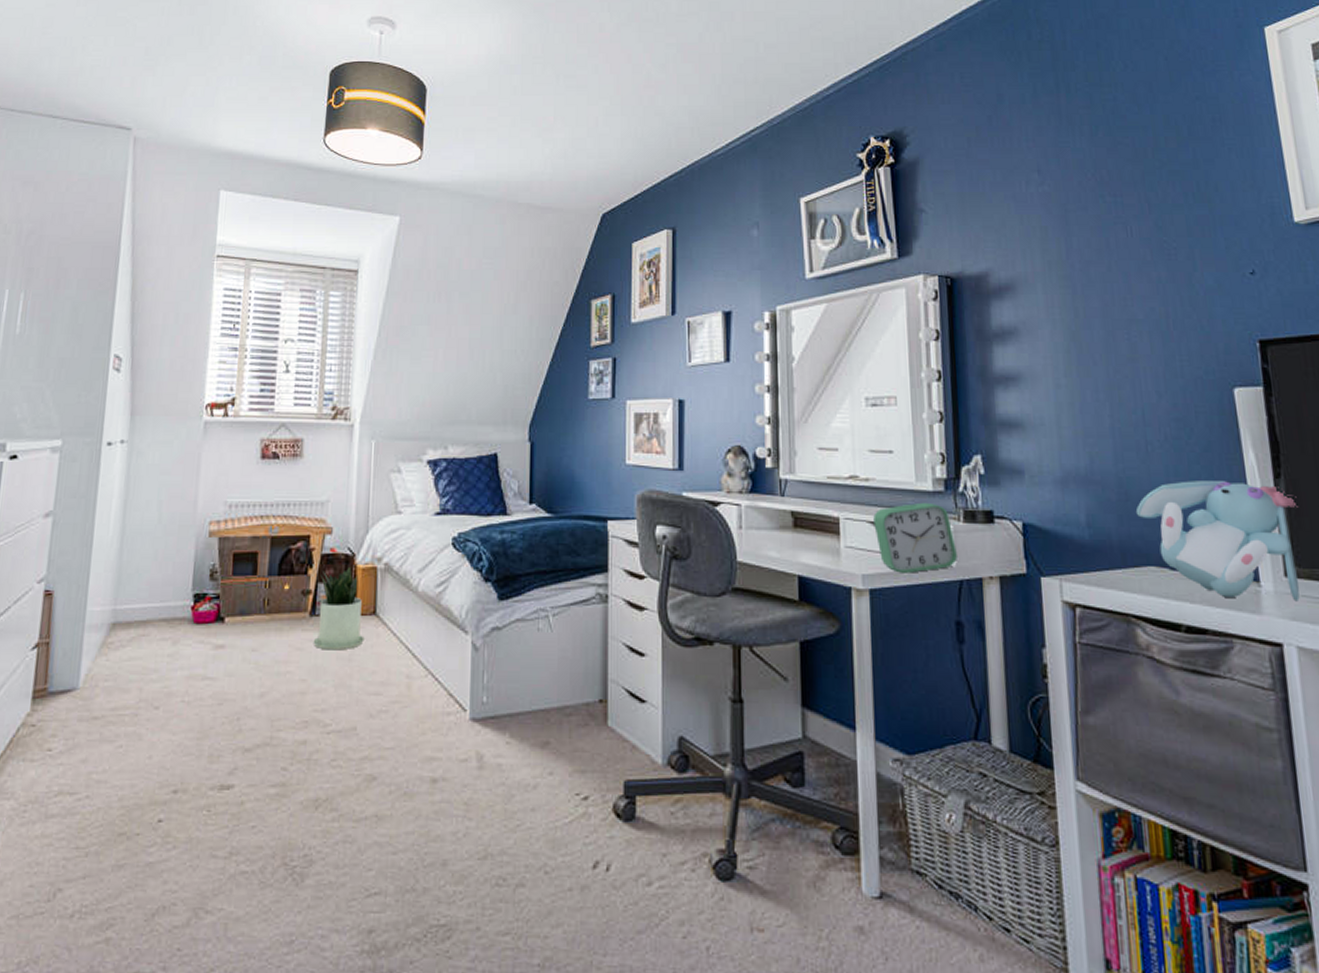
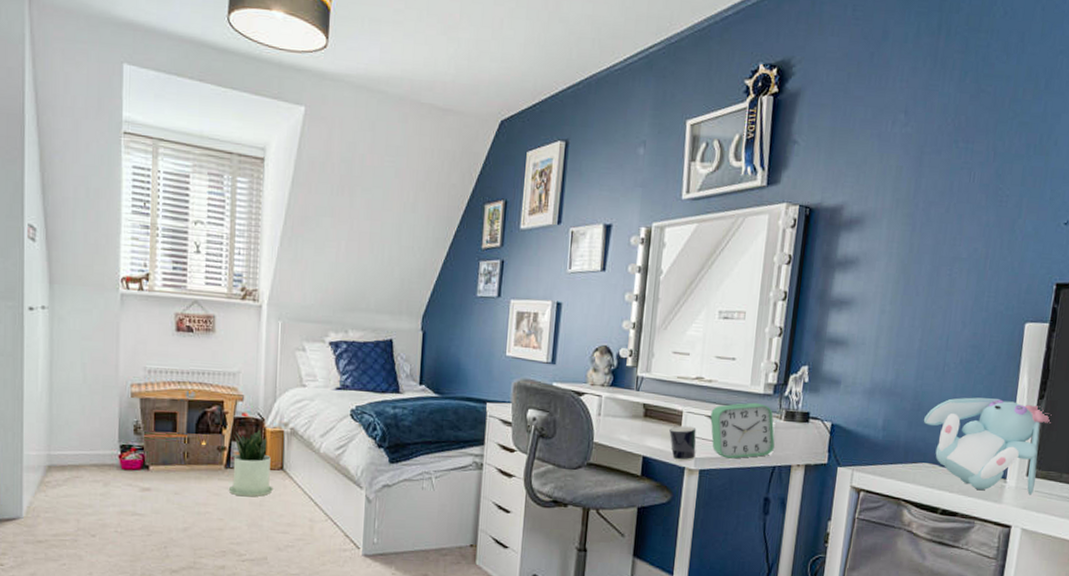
mug: none [826,535,862,580] -> present [669,425,697,462]

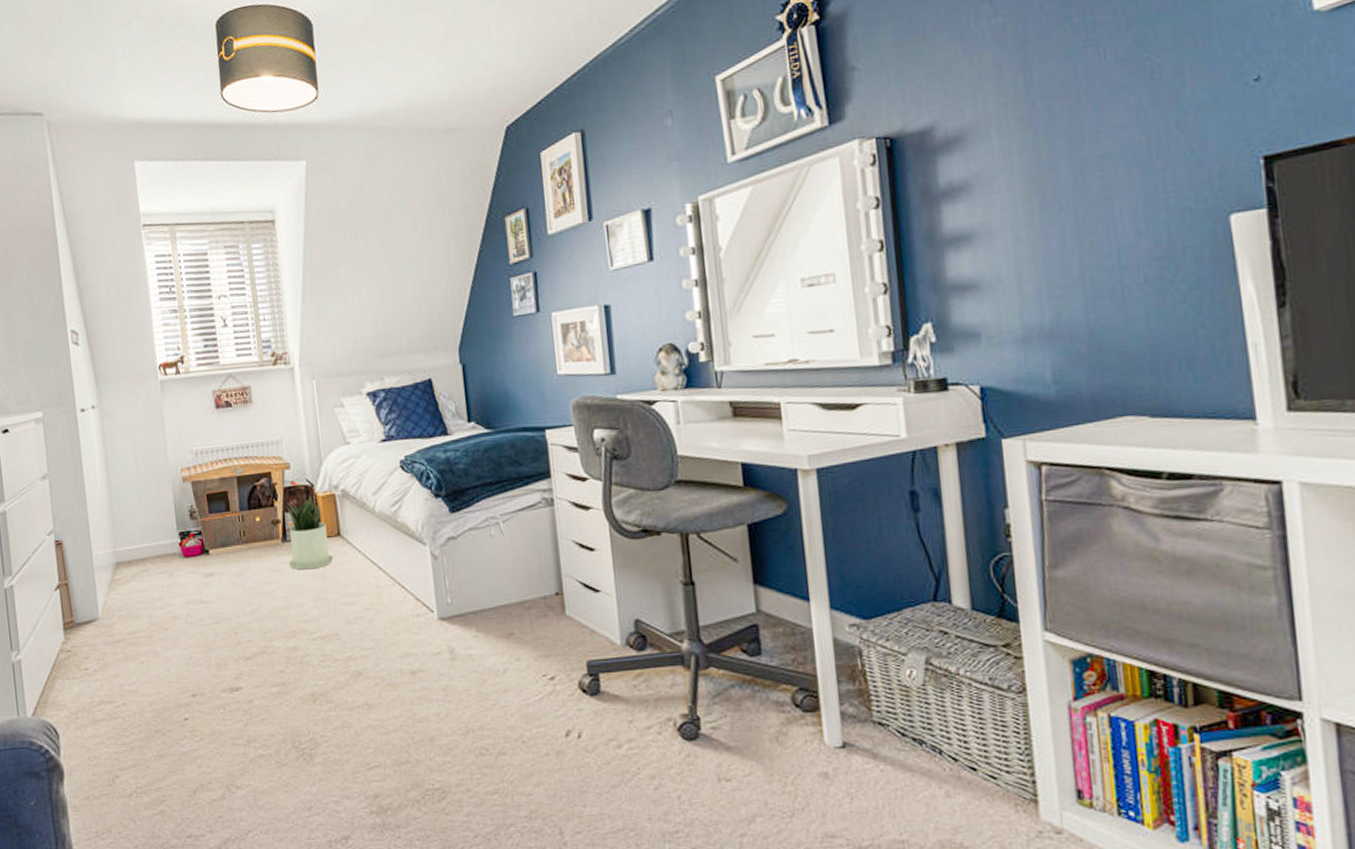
mug: present [669,425,697,462] -> none [768,418,808,463]
alarm clock: present [710,402,775,459] -> none [816,377,909,450]
stuffed animal: present [923,397,1052,495] -> none [1109,316,1308,441]

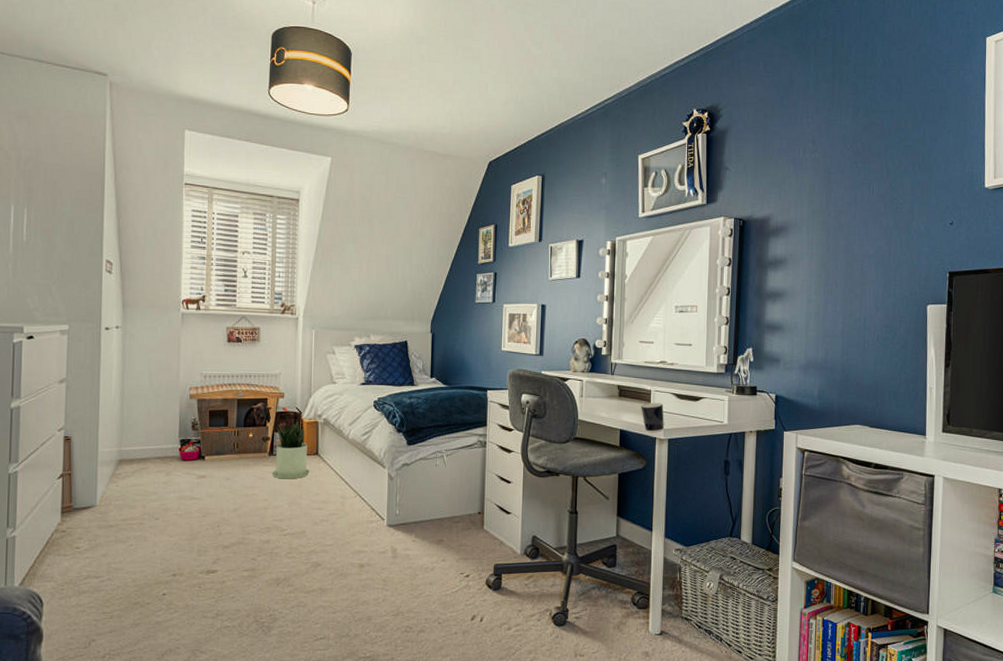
mug: none [768,418,808,463] -> present [641,402,664,433]

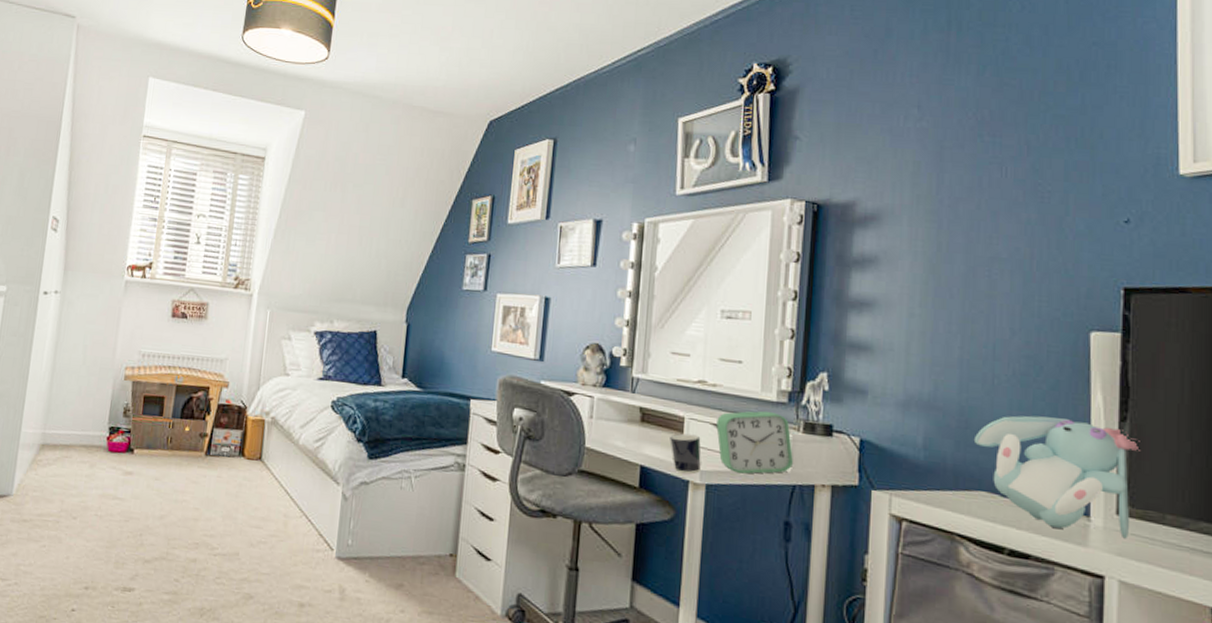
planter: present [272,421,310,479] -> none [206,417,251,487]
alarm clock: none [674,380,730,428] -> present [716,410,793,474]
stuffed animal: none [851,368,958,448] -> present [973,415,1142,539]

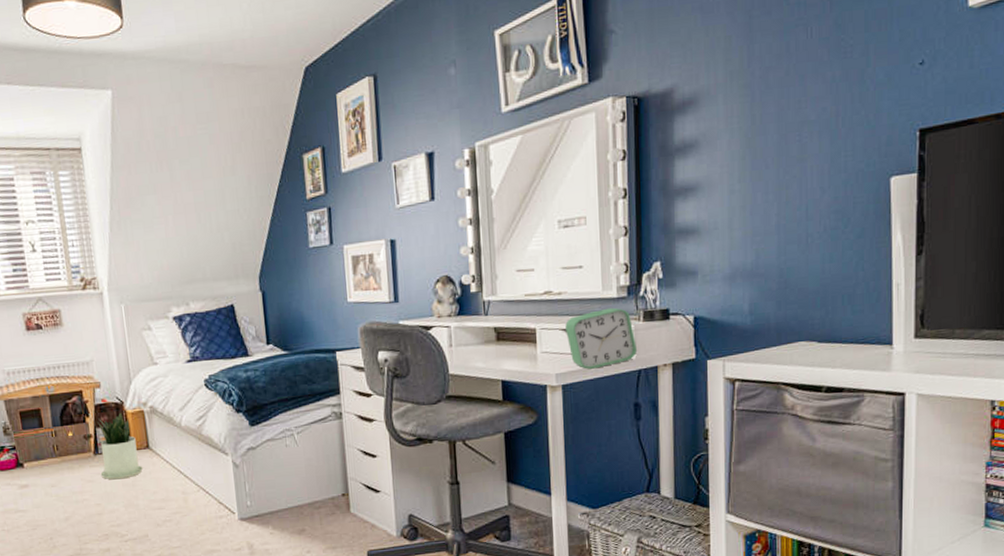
planter: none [206,417,251,487] -> present [97,412,143,480]
mug: present [669,433,702,475] -> none [525,342,556,380]
stuffed animal: present [973,415,1142,539] -> none [792,262,935,361]

